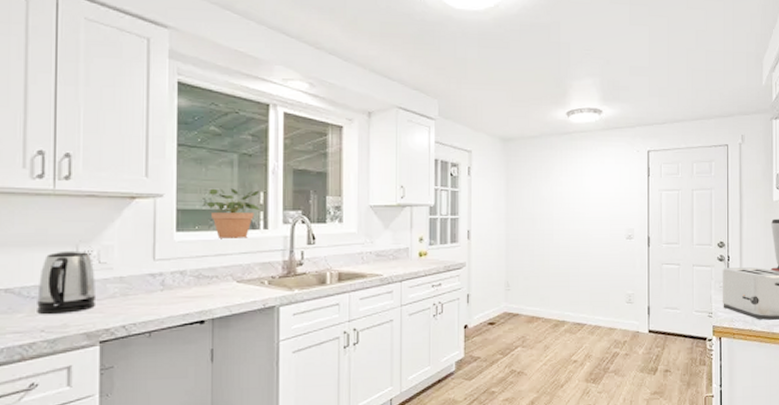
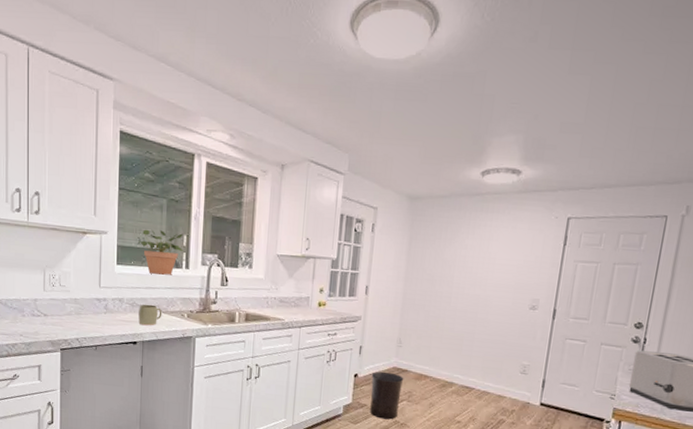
kettle: present [37,250,97,315] -> none [17,273,58,324]
mug: none [206,274,237,300] -> present [138,304,162,326]
waste bin: none [482,318,516,370] -> present [370,371,404,420]

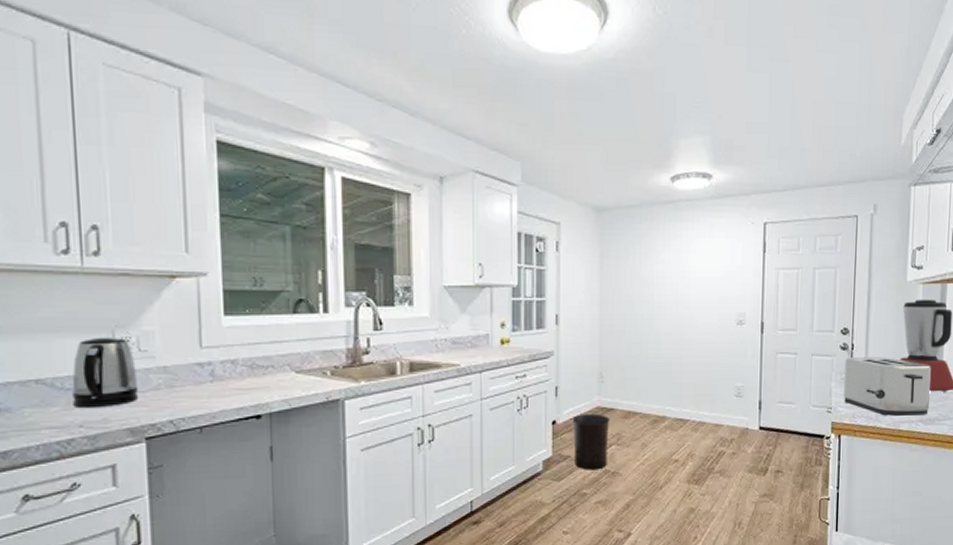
kettle: none [17,273,58,324] -> present [72,337,139,409]
potted plant: present [138,229,185,276] -> none [254,266,320,325]
mug: present [138,304,162,326] -> none [261,363,296,392]

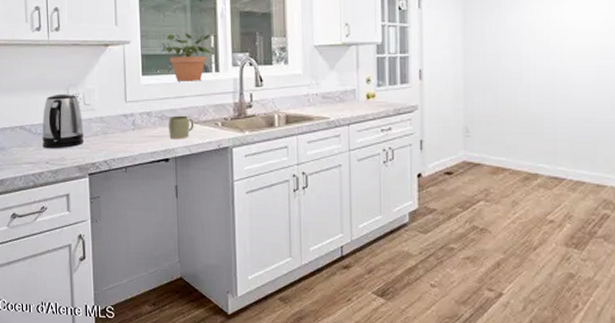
potted plant: none [254,266,320,325] -> present [163,33,213,83]
mug: none [261,363,296,392] -> present [168,115,194,140]
waste bin: present [572,413,610,470] -> none [437,168,477,225]

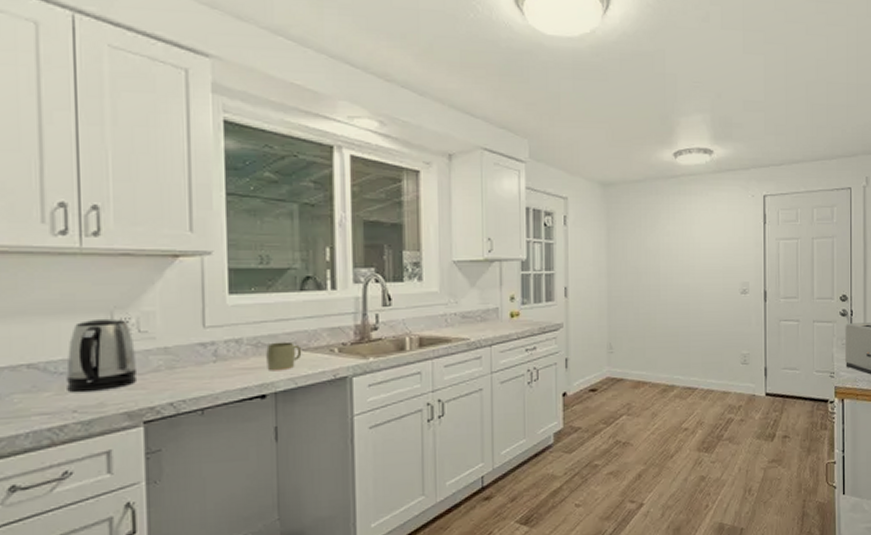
potted plant: present [163,33,213,83] -> none [260,244,328,303]

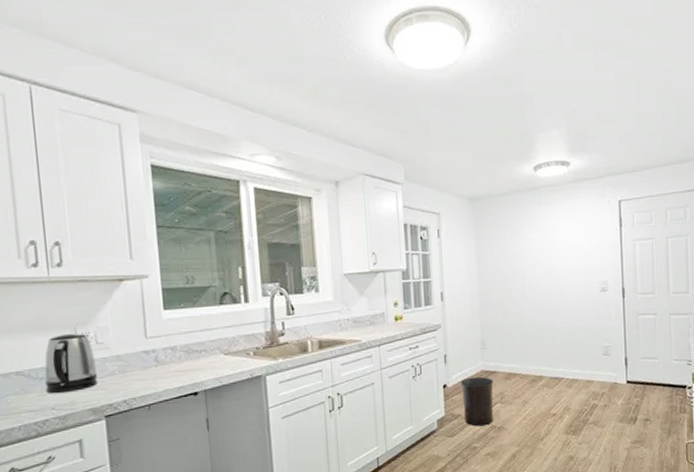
mug: present [266,341,302,371] -> none [196,347,224,373]
waste bin: none [582,384,620,442] -> present [460,376,494,427]

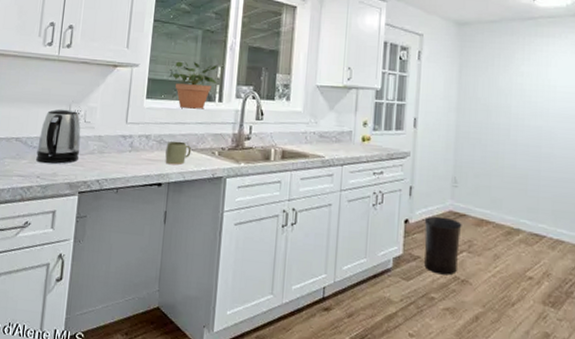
potted plant: none [187,265,241,315] -> present [170,61,219,110]
mug: none [196,347,224,373] -> present [165,141,192,166]

